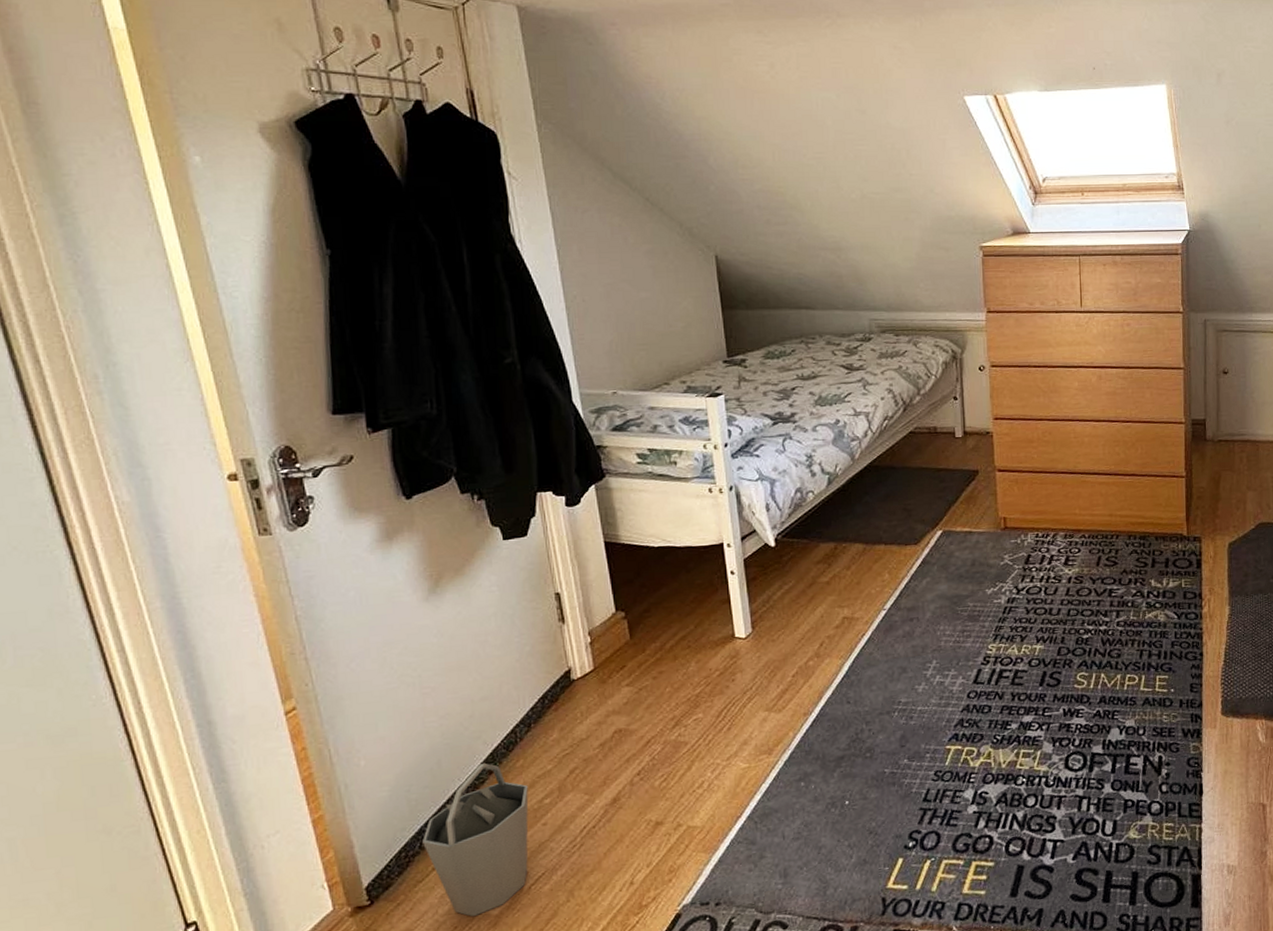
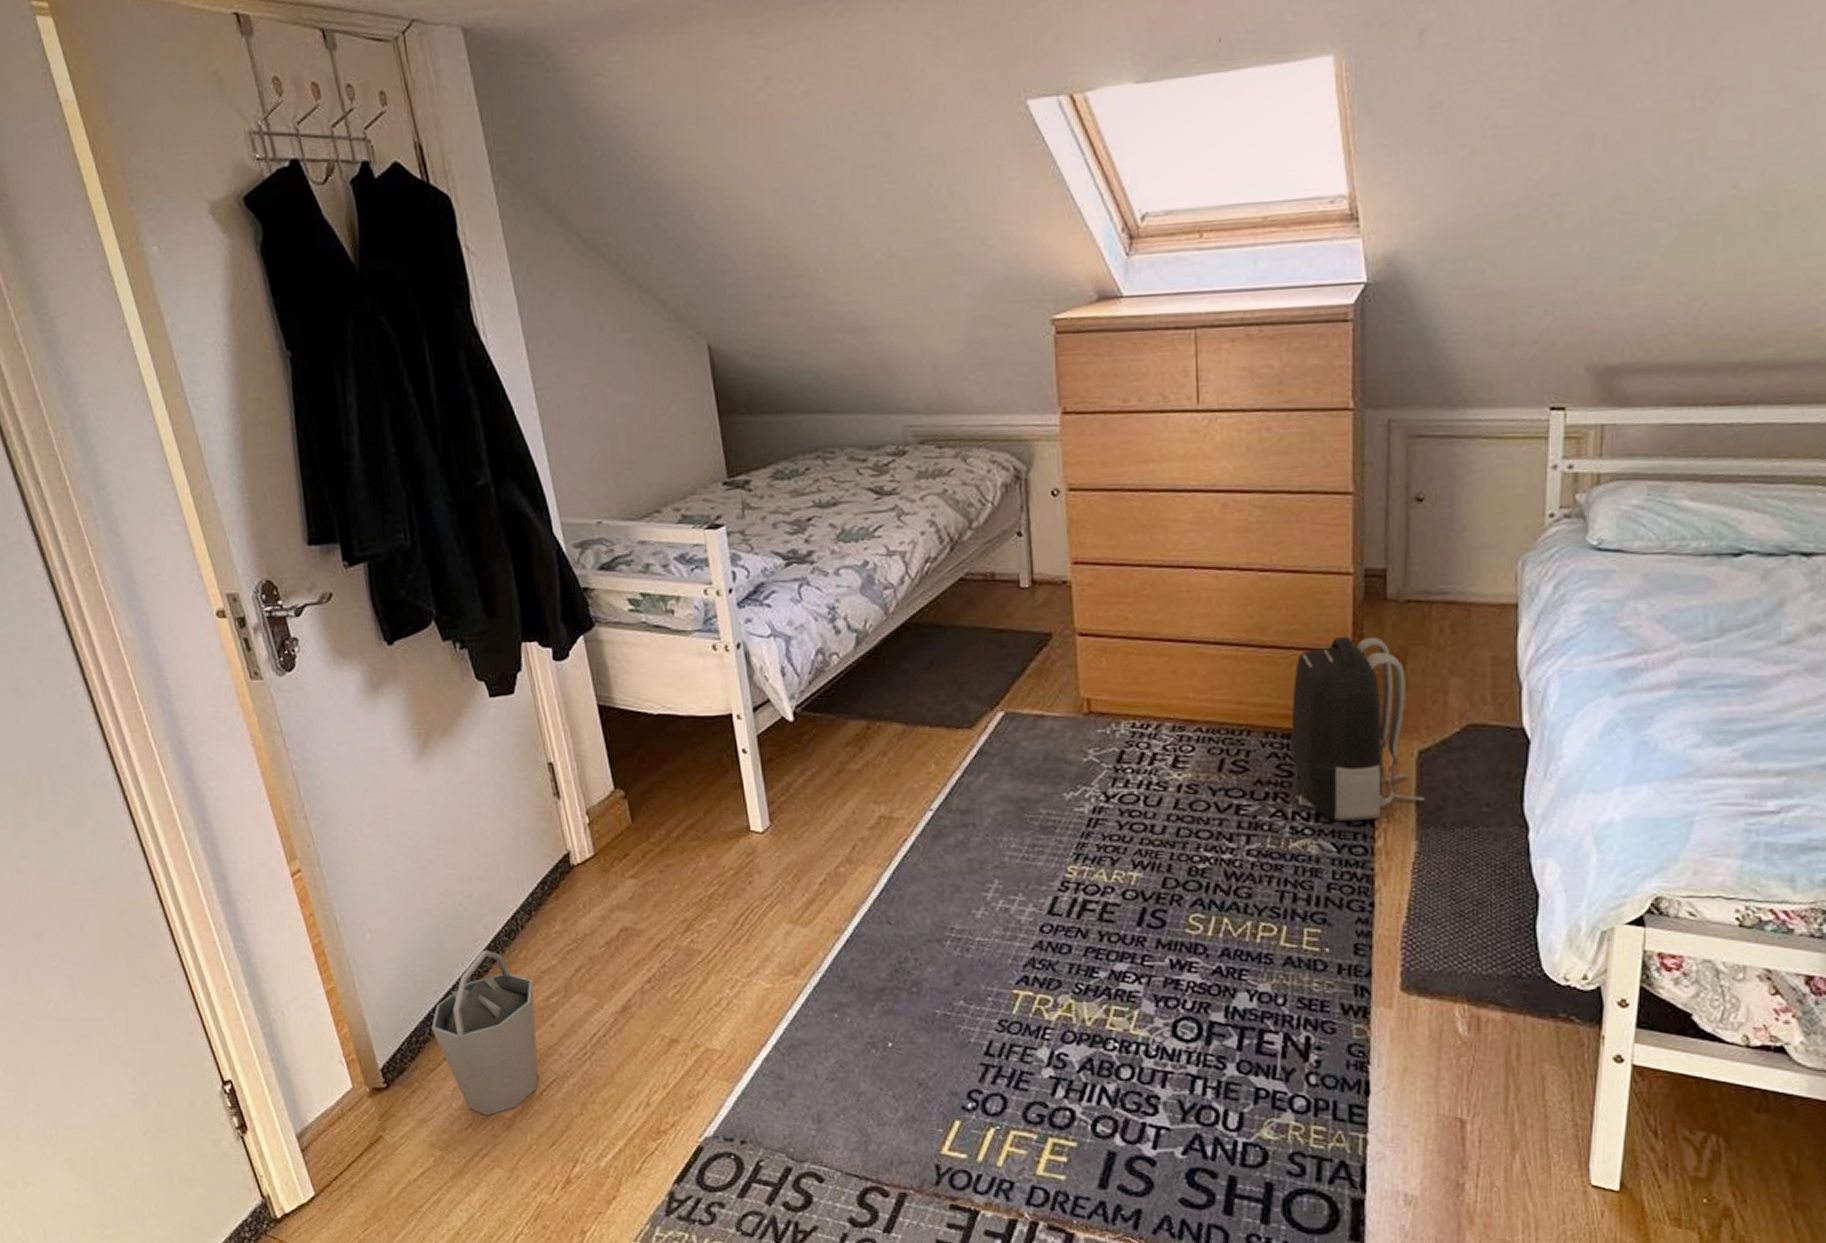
backpack: none [1146,465,1233,596] -> present [1291,636,1424,821]

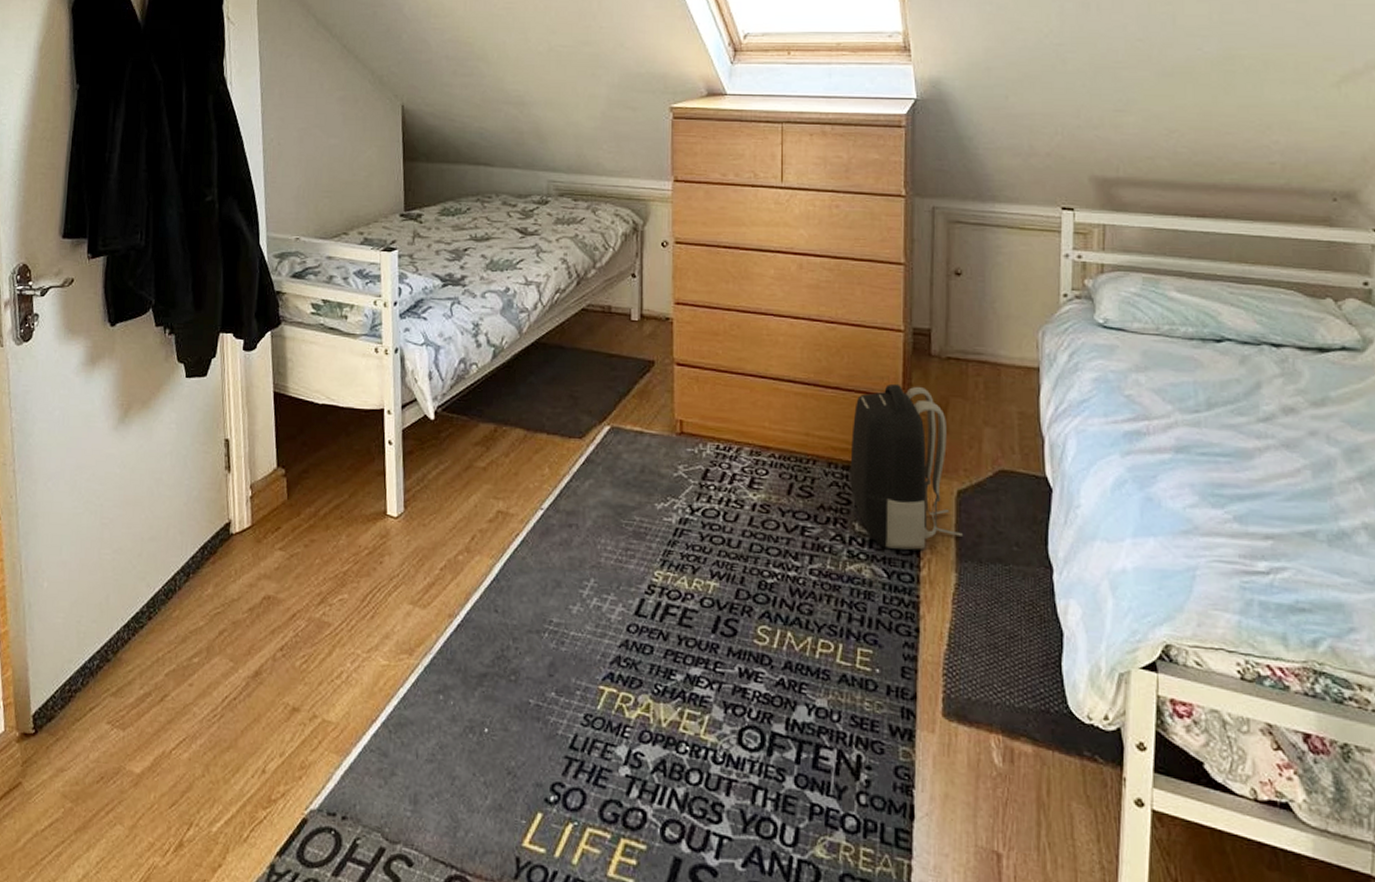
trash bin: present [431,951,539,1116] -> none [84,607,180,771]

